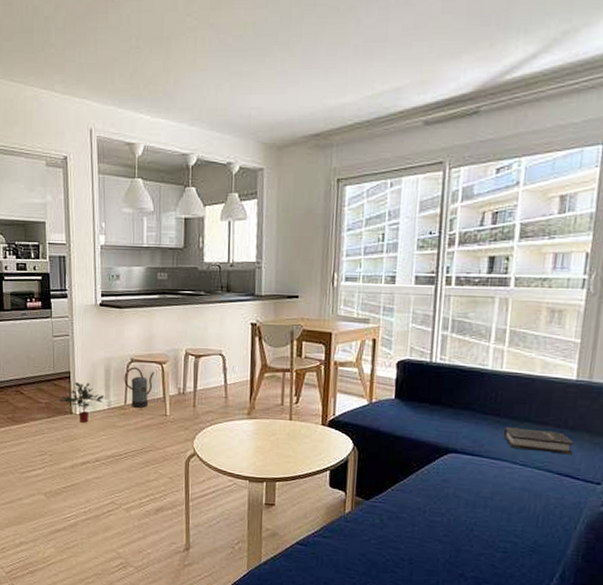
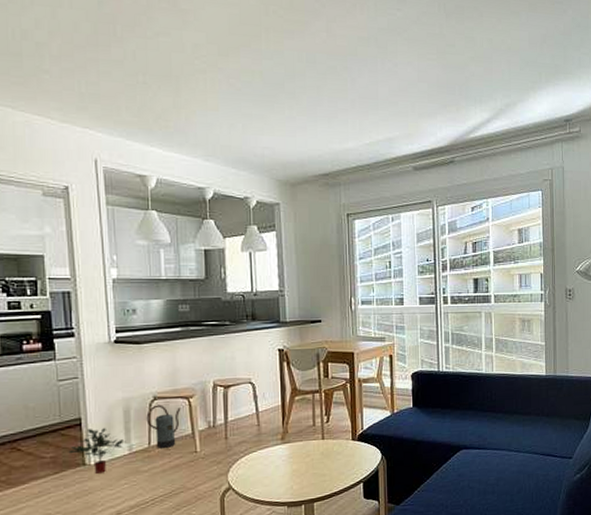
hardback book: present [503,427,573,455] -> none [499,419,550,438]

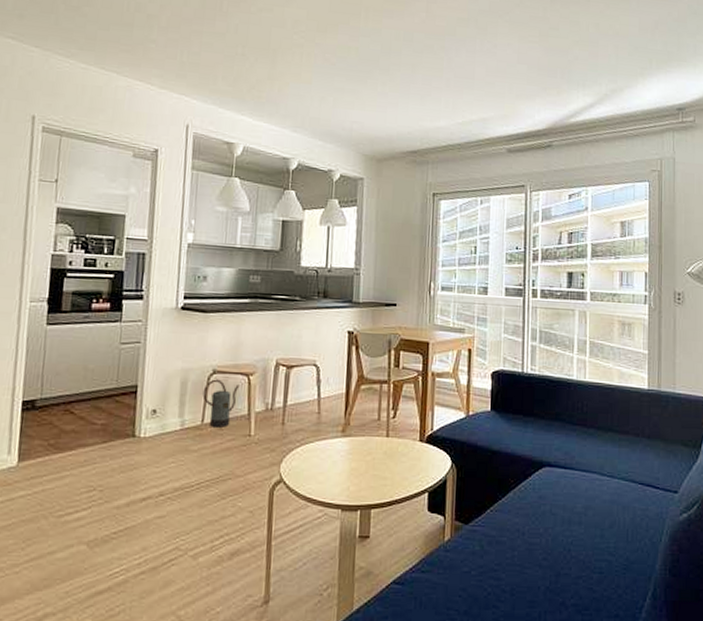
potted plant: present [67,428,126,473] -> none [118,398,179,448]

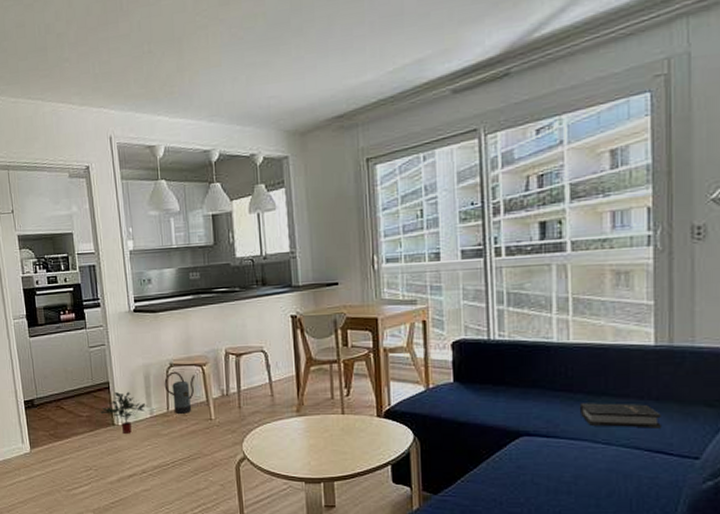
potted plant: none [118,398,179,448] -> present [99,392,148,434]
hardback book: none [591,437,651,464] -> present [579,403,661,428]

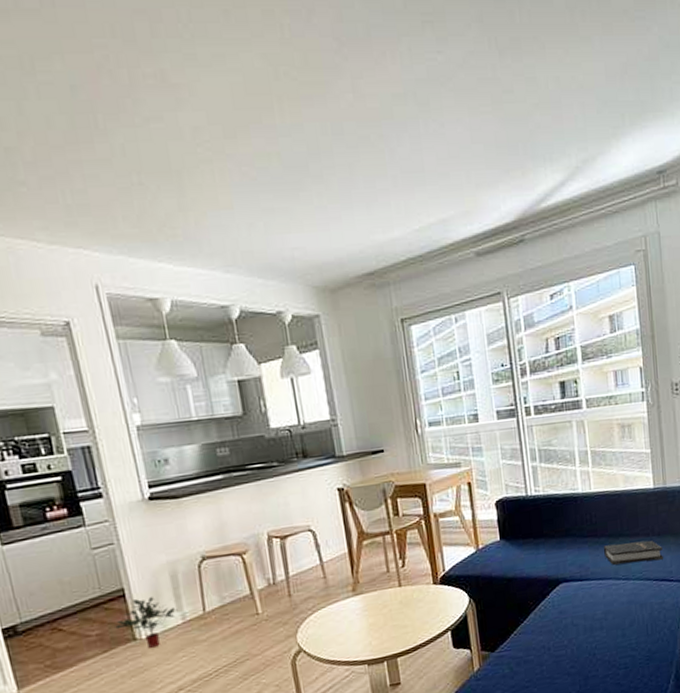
watering can: present [164,371,195,414] -> none [196,564,235,614]

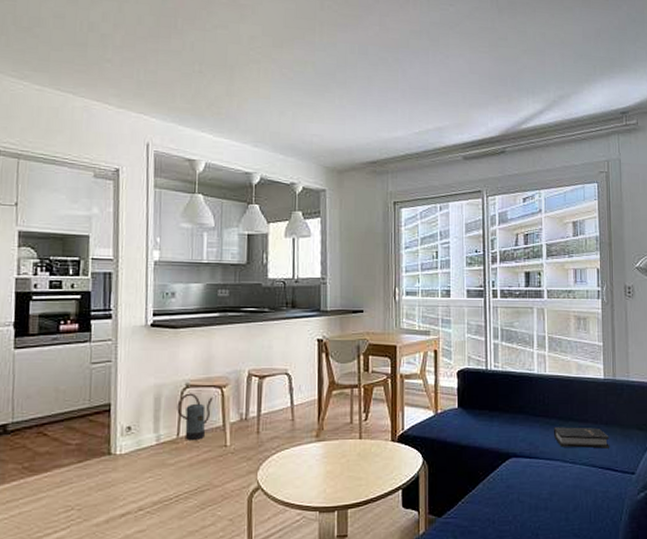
potted plant: present [113,597,178,648] -> none [93,416,154,464]
watering can: none [196,564,235,614] -> present [177,393,213,440]

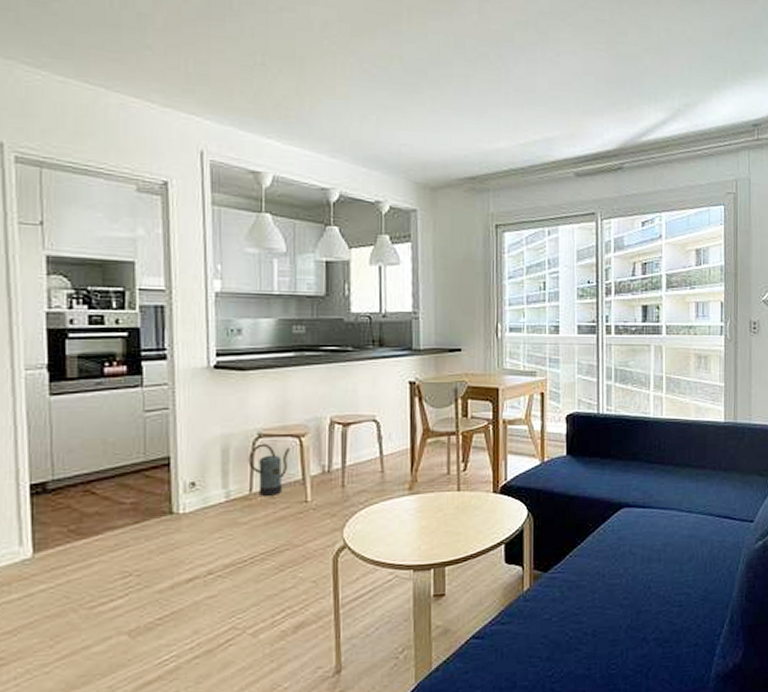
hardback book: present [553,427,609,449] -> none [668,474,728,496]

